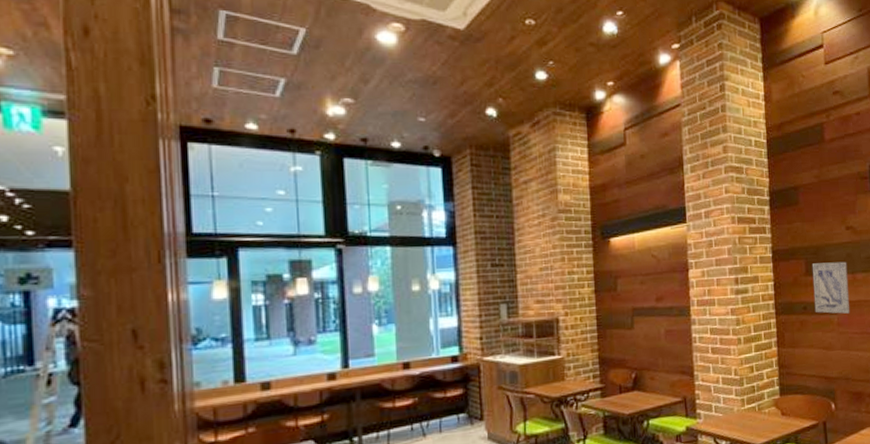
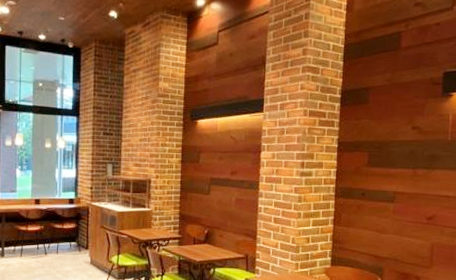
wall art: present [812,261,850,314] -> none [372,156,409,203]

